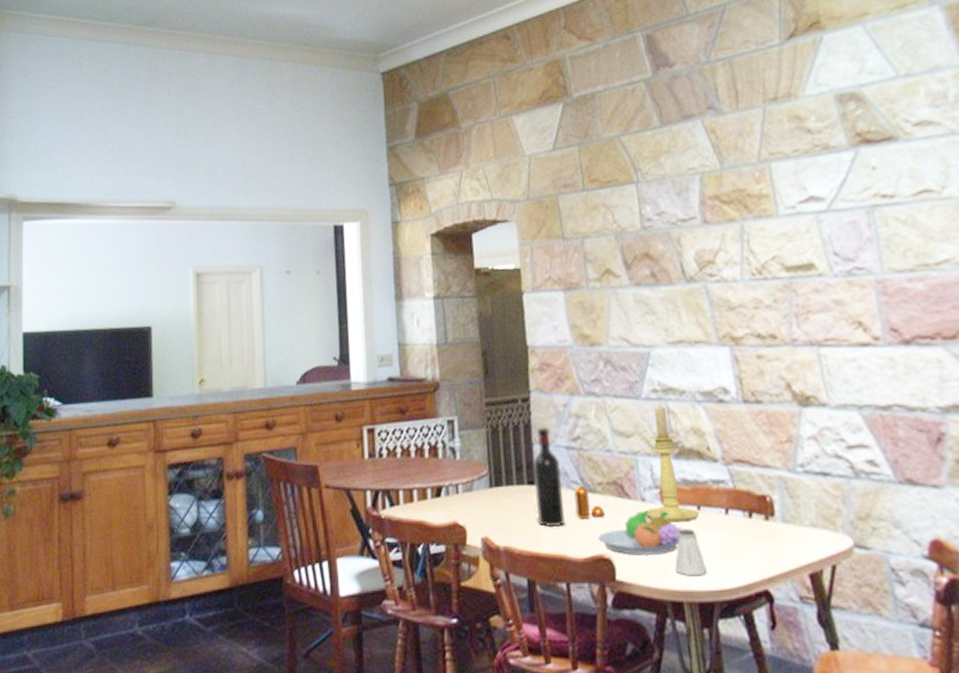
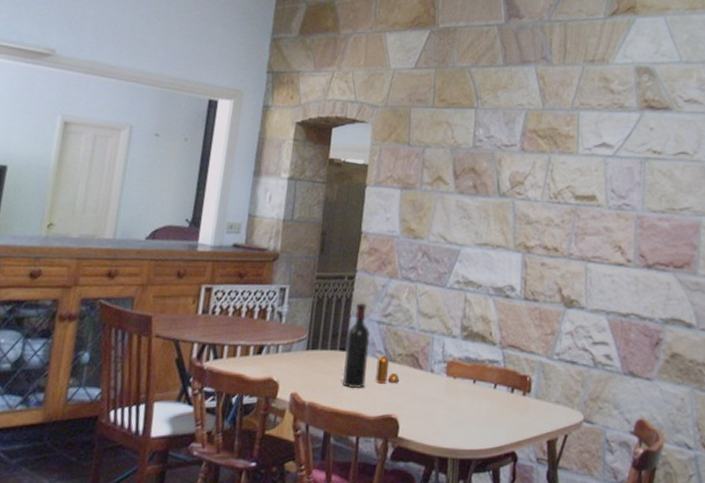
fruit bowl: present [597,510,683,556] -> none [389,380,459,418]
candle holder: present [645,406,700,523] -> none [432,295,474,392]
saltshaker: present [675,528,707,577] -> none [447,397,471,437]

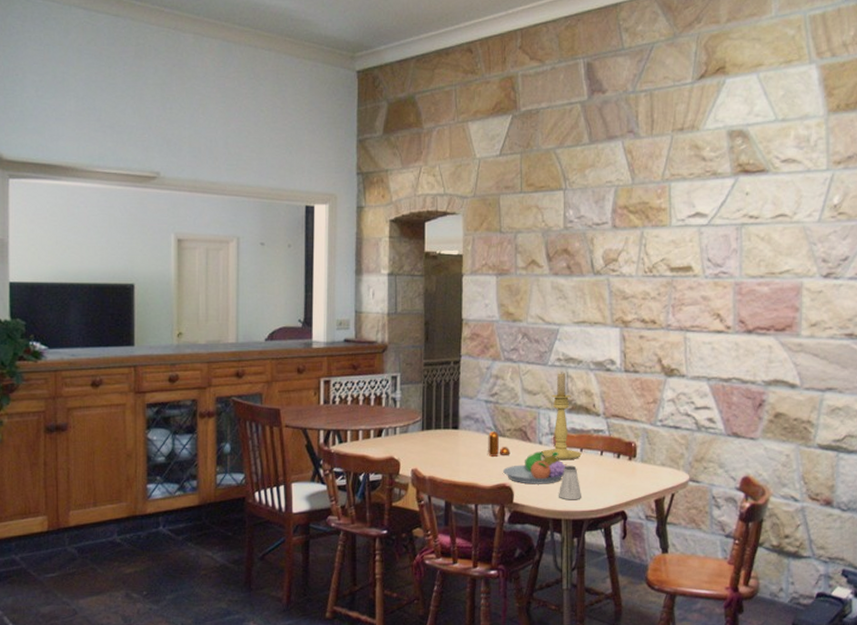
wine bottle: present [342,302,370,389] -> none [457,384,478,463]
fruit bowl: none [389,380,459,418] -> present [502,451,567,485]
candle holder: none [432,295,474,392] -> present [541,372,582,461]
saltshaker: none [447,397,471,437] -> present [559,465,581,500]

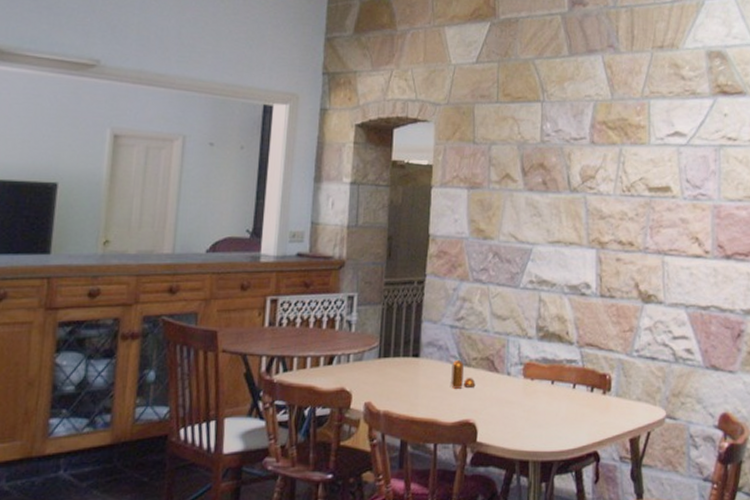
fruit bowl: present [502,451,567,485] -> none [466,383,537,421]
candle holder: present [541,372,582,461] -> none [509,295,553,394]
saltshaker: present [559,465,581,500] -> none [527,399,551,439]

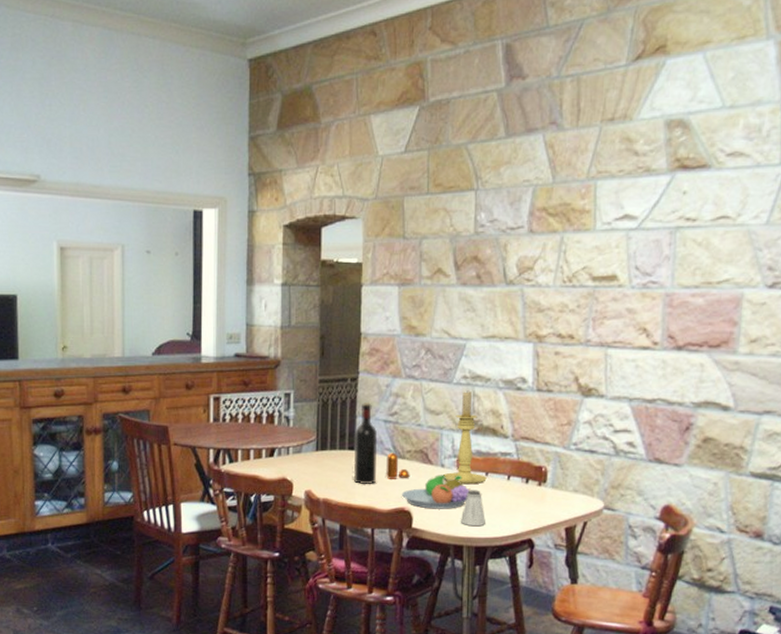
wine bottle: none [417,307,442,396] -> present [353,403,377,485]
fruit bowl: none [466,383,537,421] -> present [401,475,471,509]
candle holder: none [509,295,553,394] -> present [443,390,487,485]
saltshaker: none [527,399,551,439] -> present [461,490,485,527]

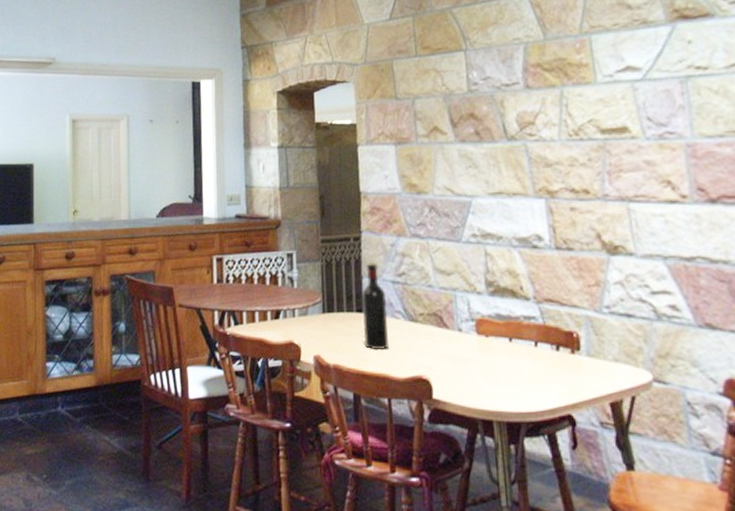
pepper shaker: present [386,452,410,479] -> none [398,315,425,344]
fruit bowl: present [401,475,471,509] -> none [417,340,495,379]
candle holder: present [443,390,487,485] -> none [462,249,511,352]
saltshaker: present [461,490,485,527] -> none [487,357,515,399]

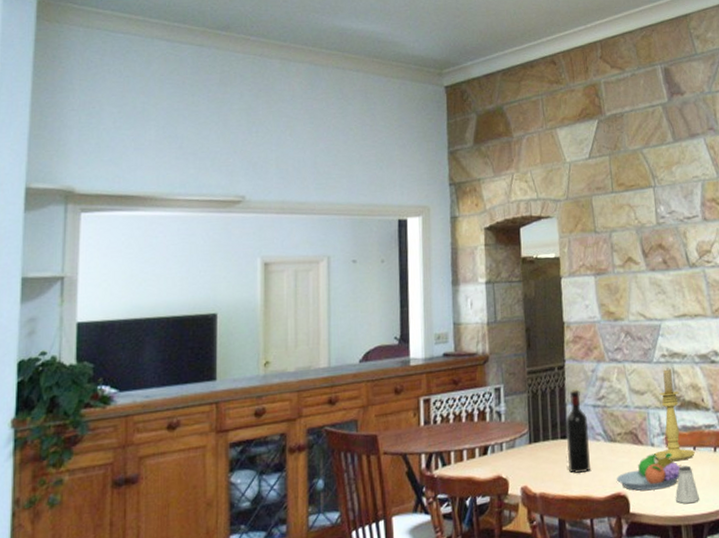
fruit bowl: none [417,340,495,379] -> present [616,452,682,491]
candle holder: none [462,249,511,352] -> present [654,368,695,462]
saltshaker: none [487,357,515,399] -> present [676,465,699,504]

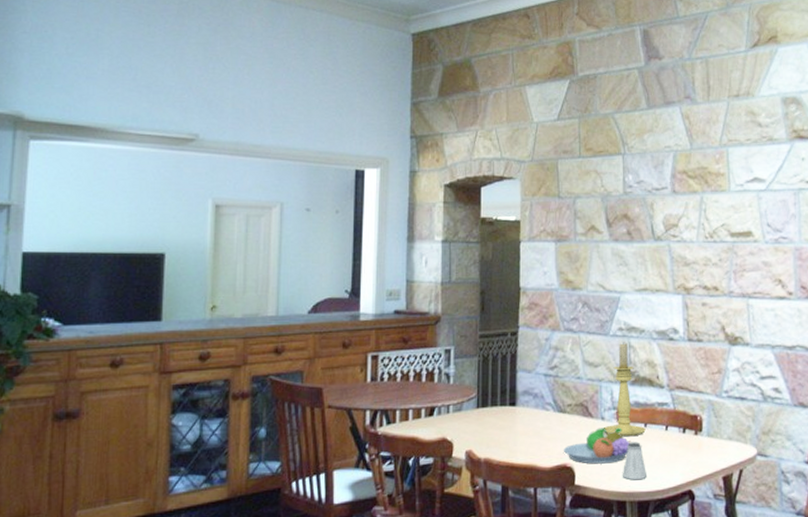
wine bottle: present [565,389,590,474] -> none [514,357,537,442]

